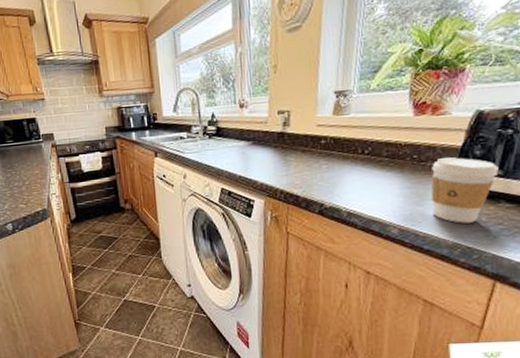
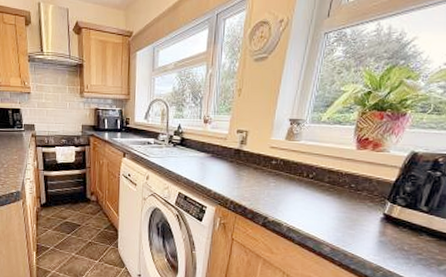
coffee cup: present [430,157,499,224] -> none [362,190,424,250]

